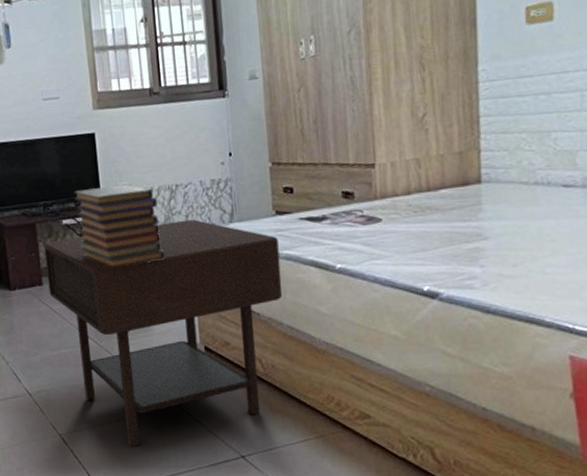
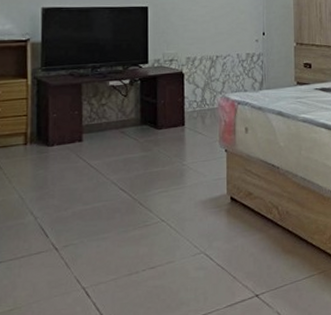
side table: present [43,219,283,446] -> none [87,86,299,294]
book stack: present [74,184,166,269] -> none [123,53,203,128]

